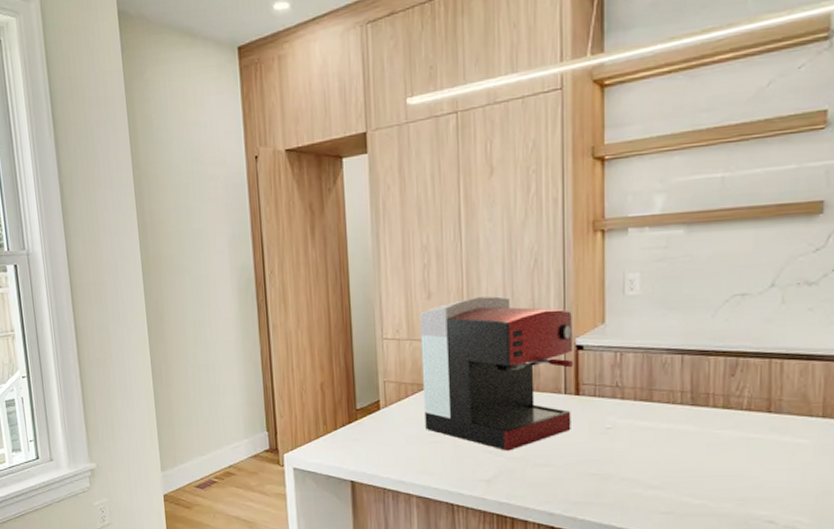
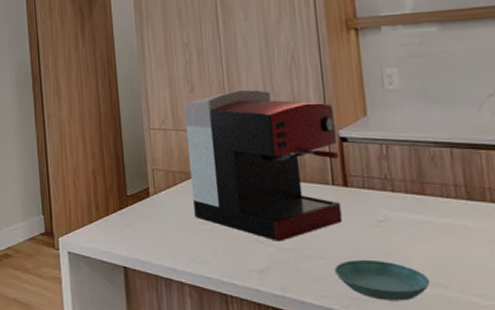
saucer: none [559,465,648,504] -> present [334,259,431,301]

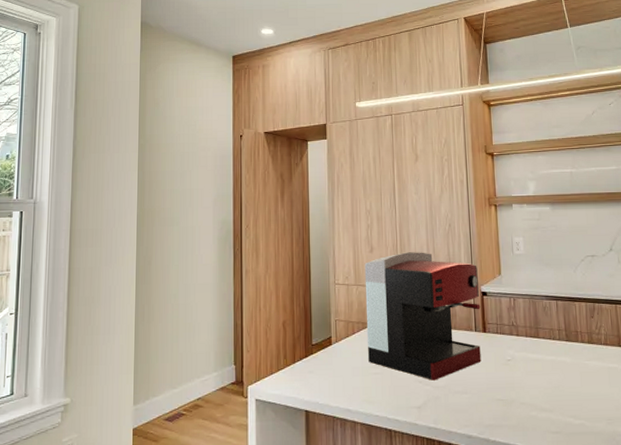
saucer: present [334,259,431,301] -> none [474,392,541,426]

